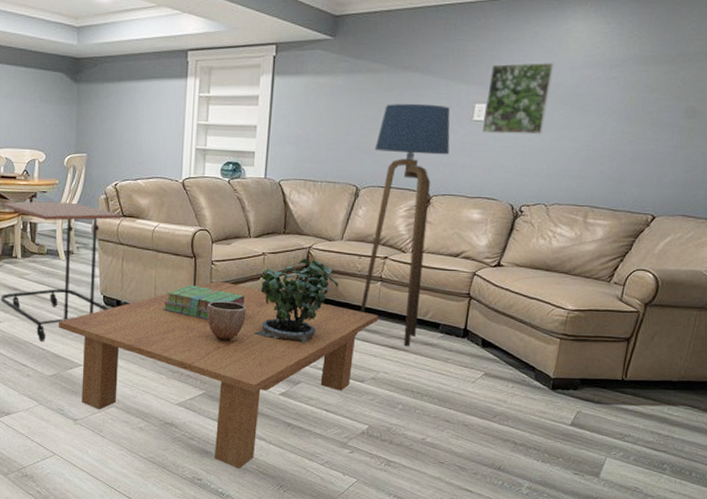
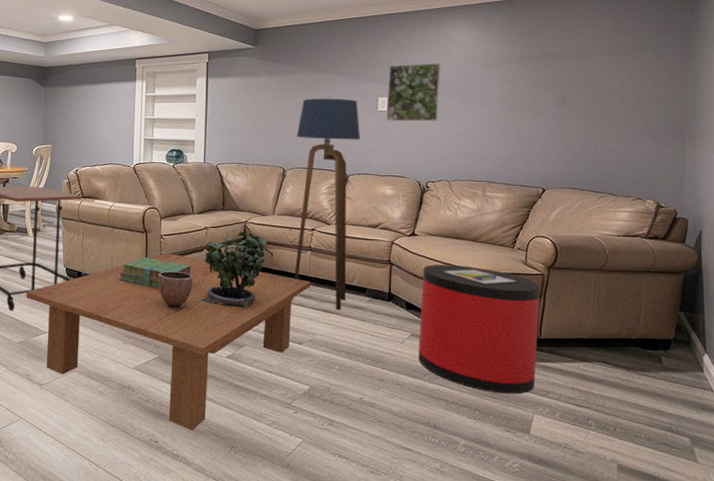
trash can: none [489,299,634,437] -> present [419,264,541,394]

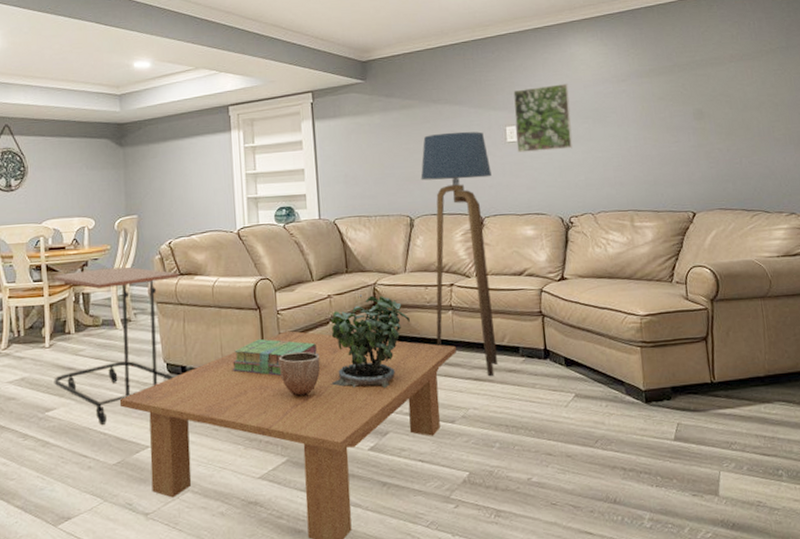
trash can: present [419,264,541,394] -> none [578,308,716,452]

